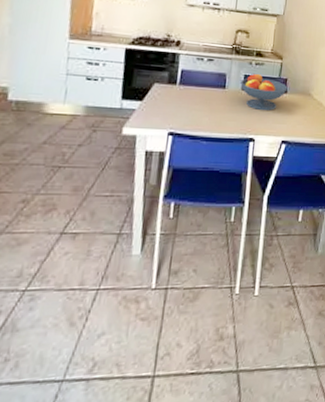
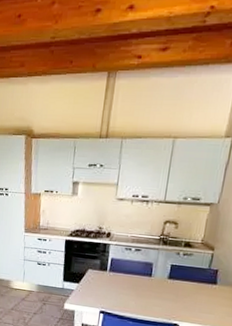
fruit bowl: present [240,73,288,111] -> none [167,263,218,300]

